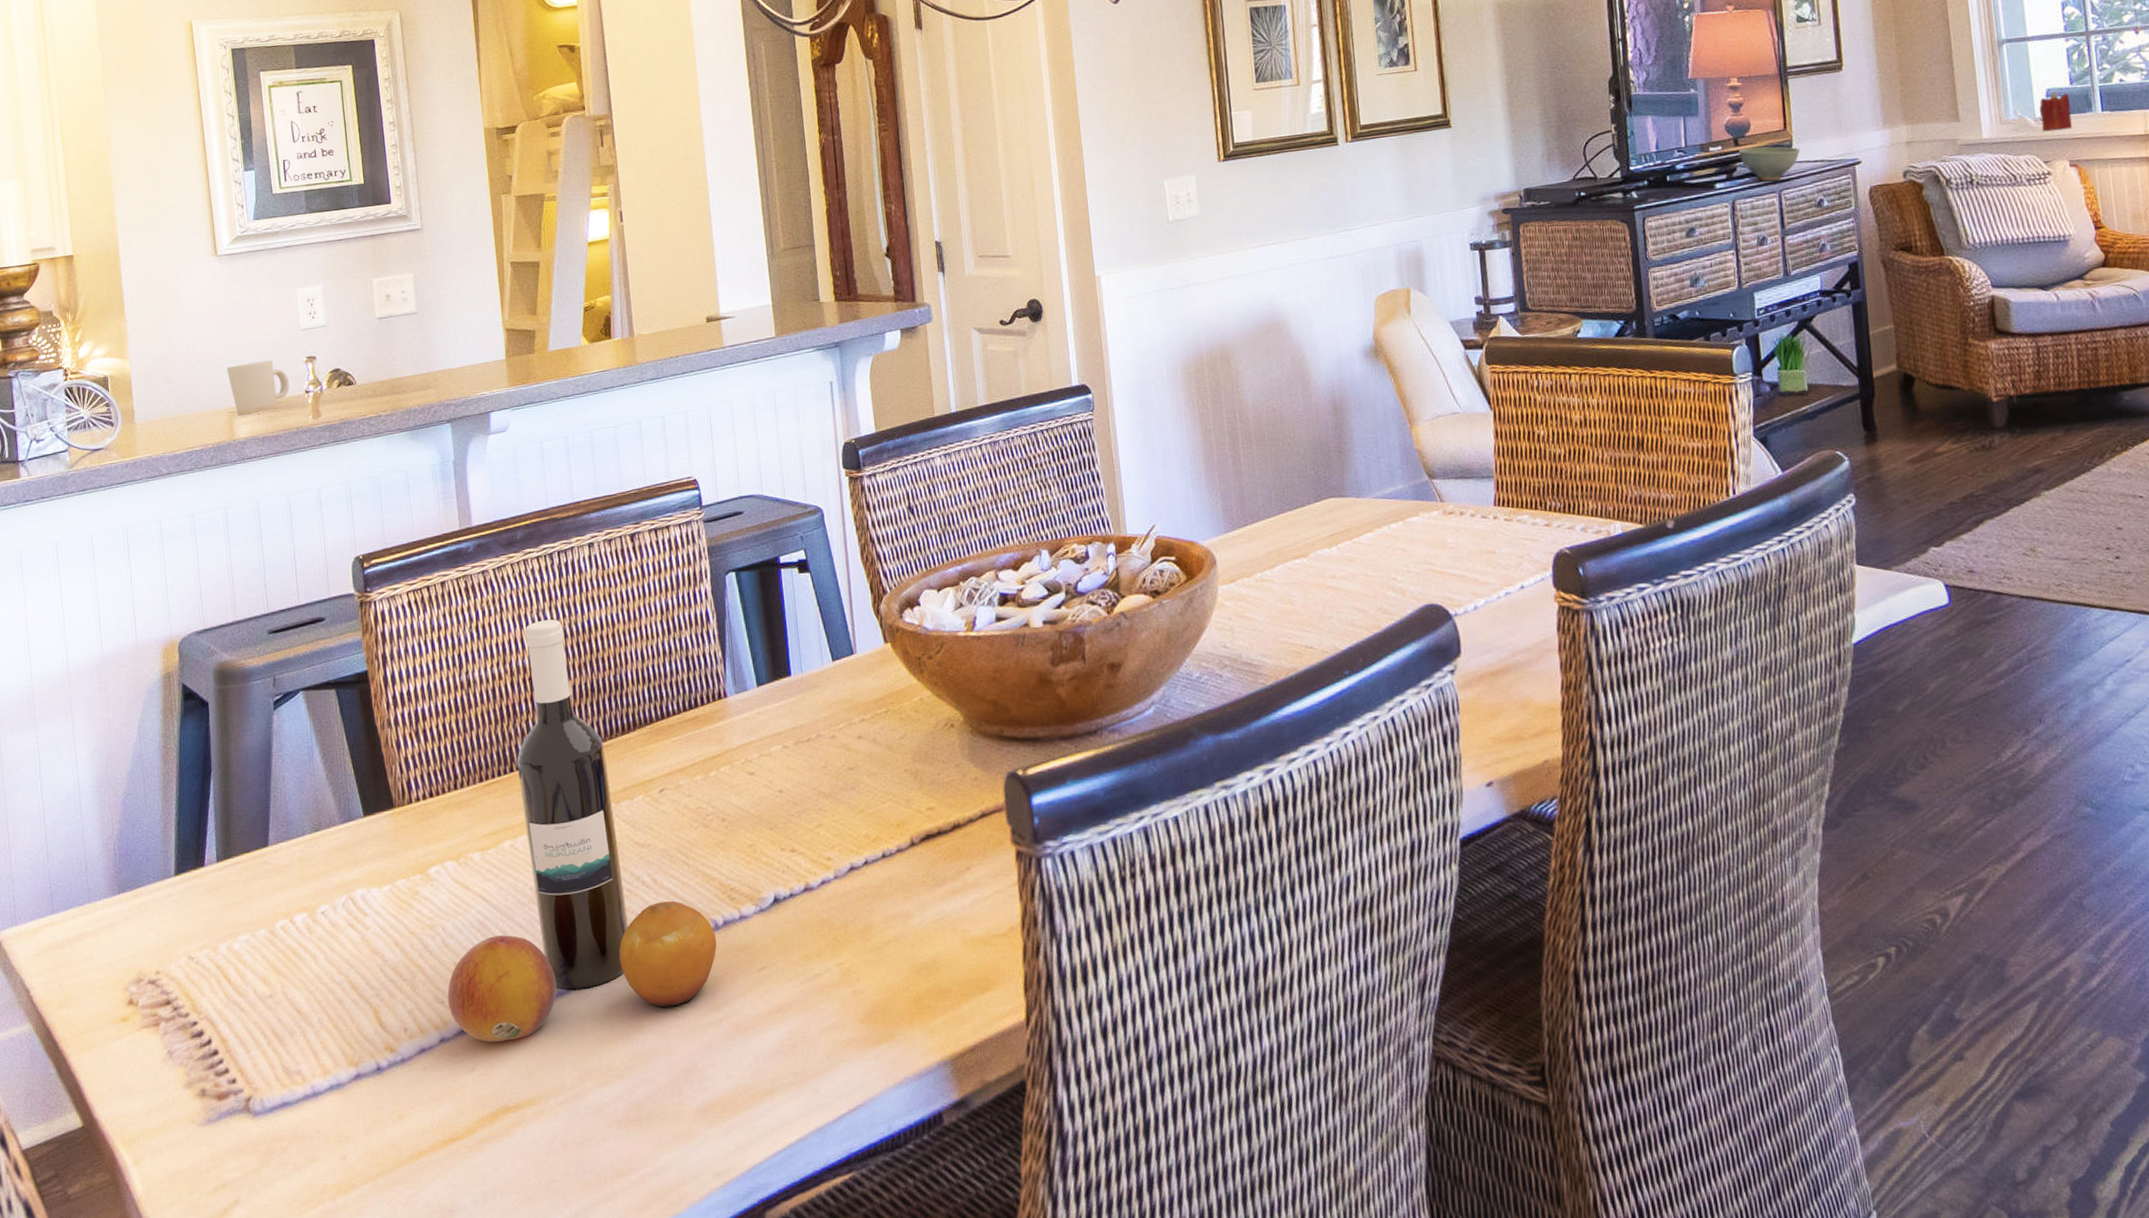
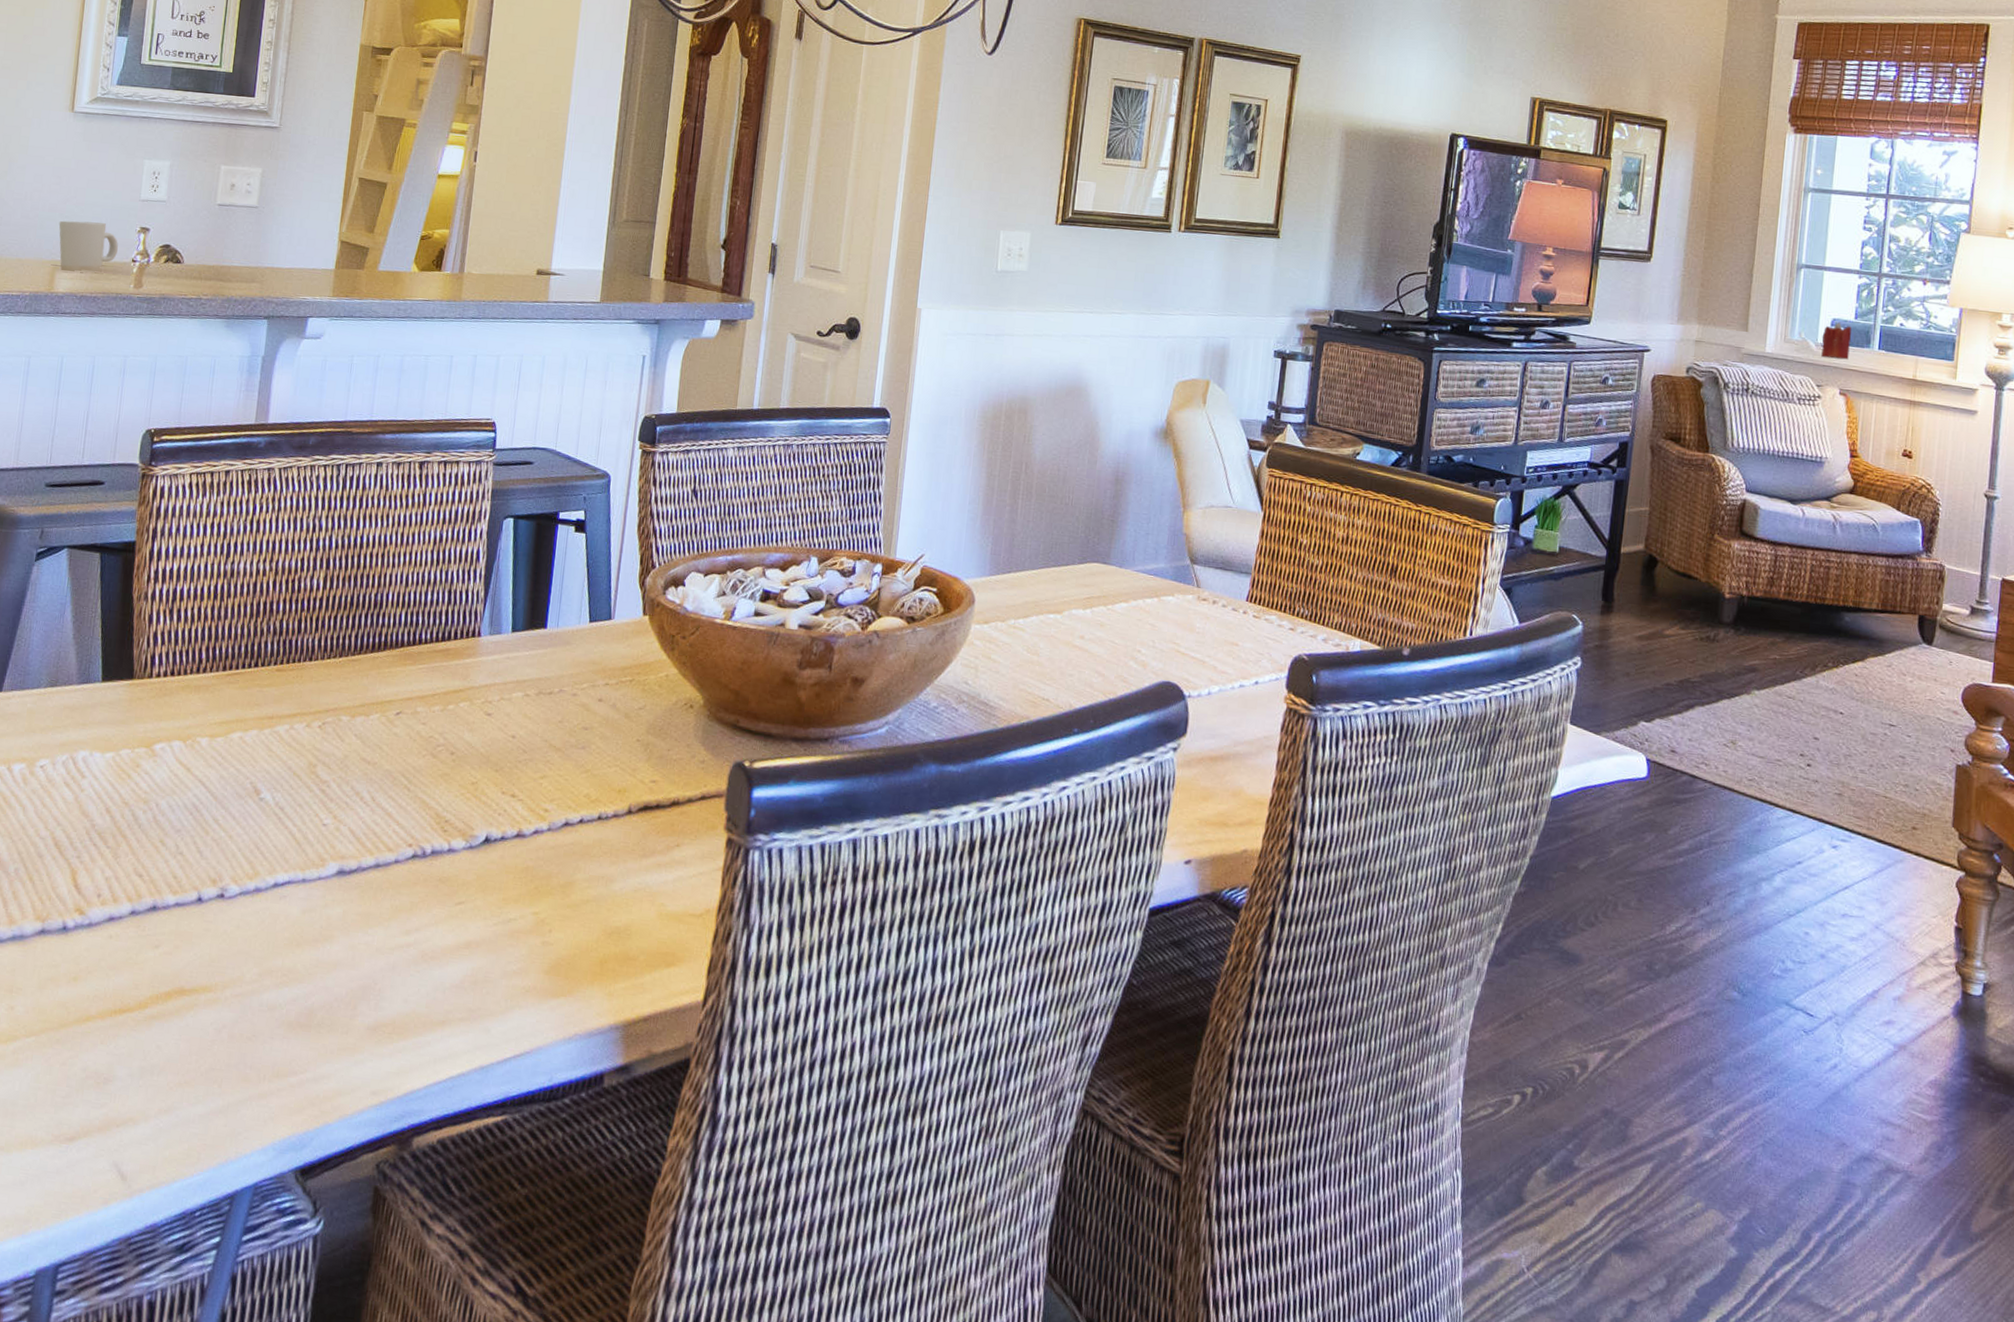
fruit: present [447,935,557,1042] -> none [146,821,257,926]
wine bottle: present [517,619,628,991] -> none [249,527,352,891]
fruit: present [619,901,717,1009] -> none [322,820,422,925]
bowl: present [1737,146,1801,182] -> none [1539,314,1597,351]

